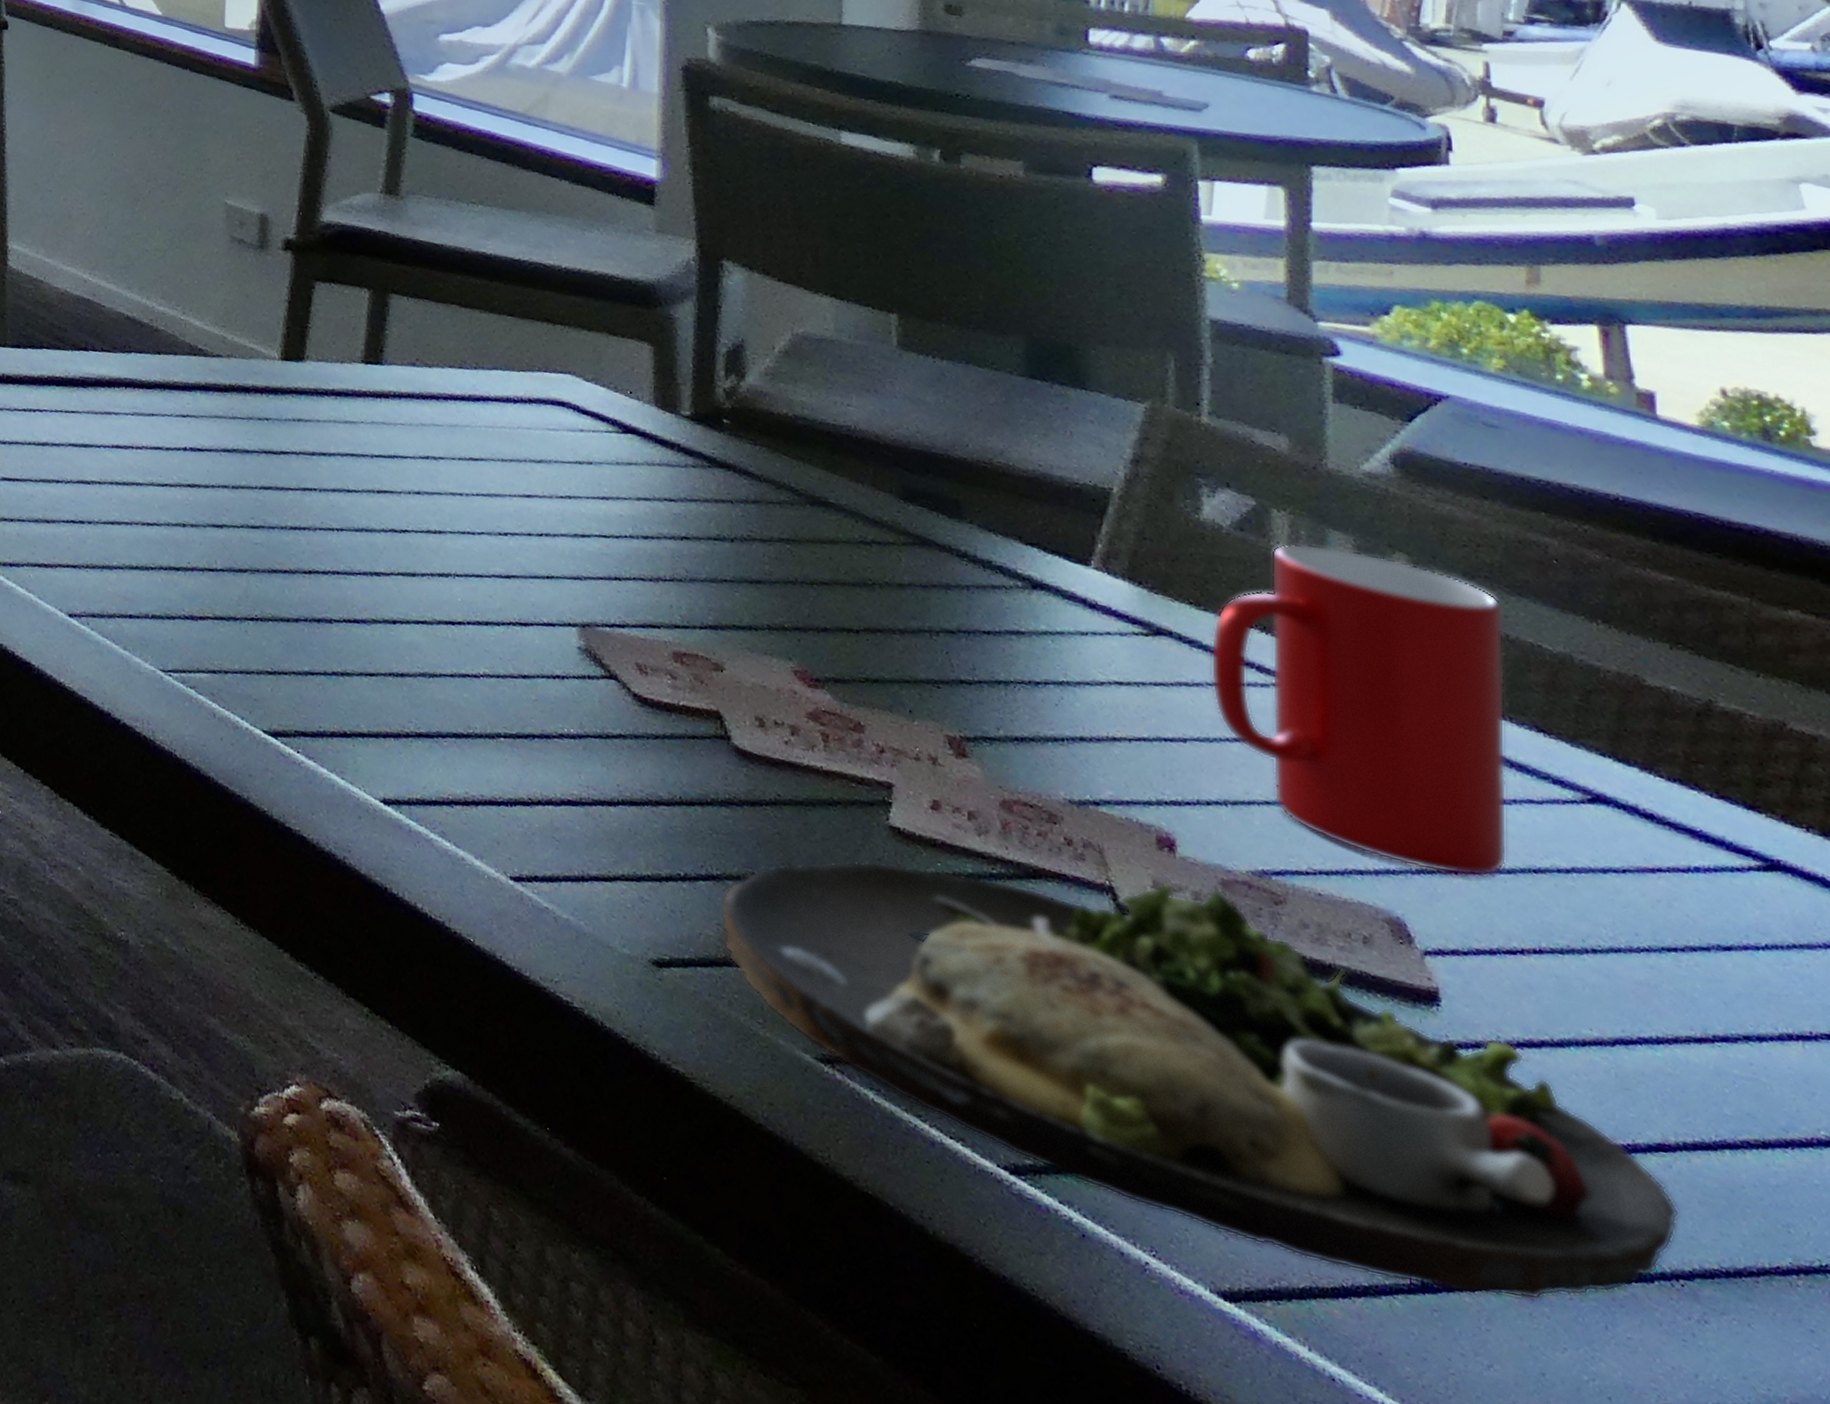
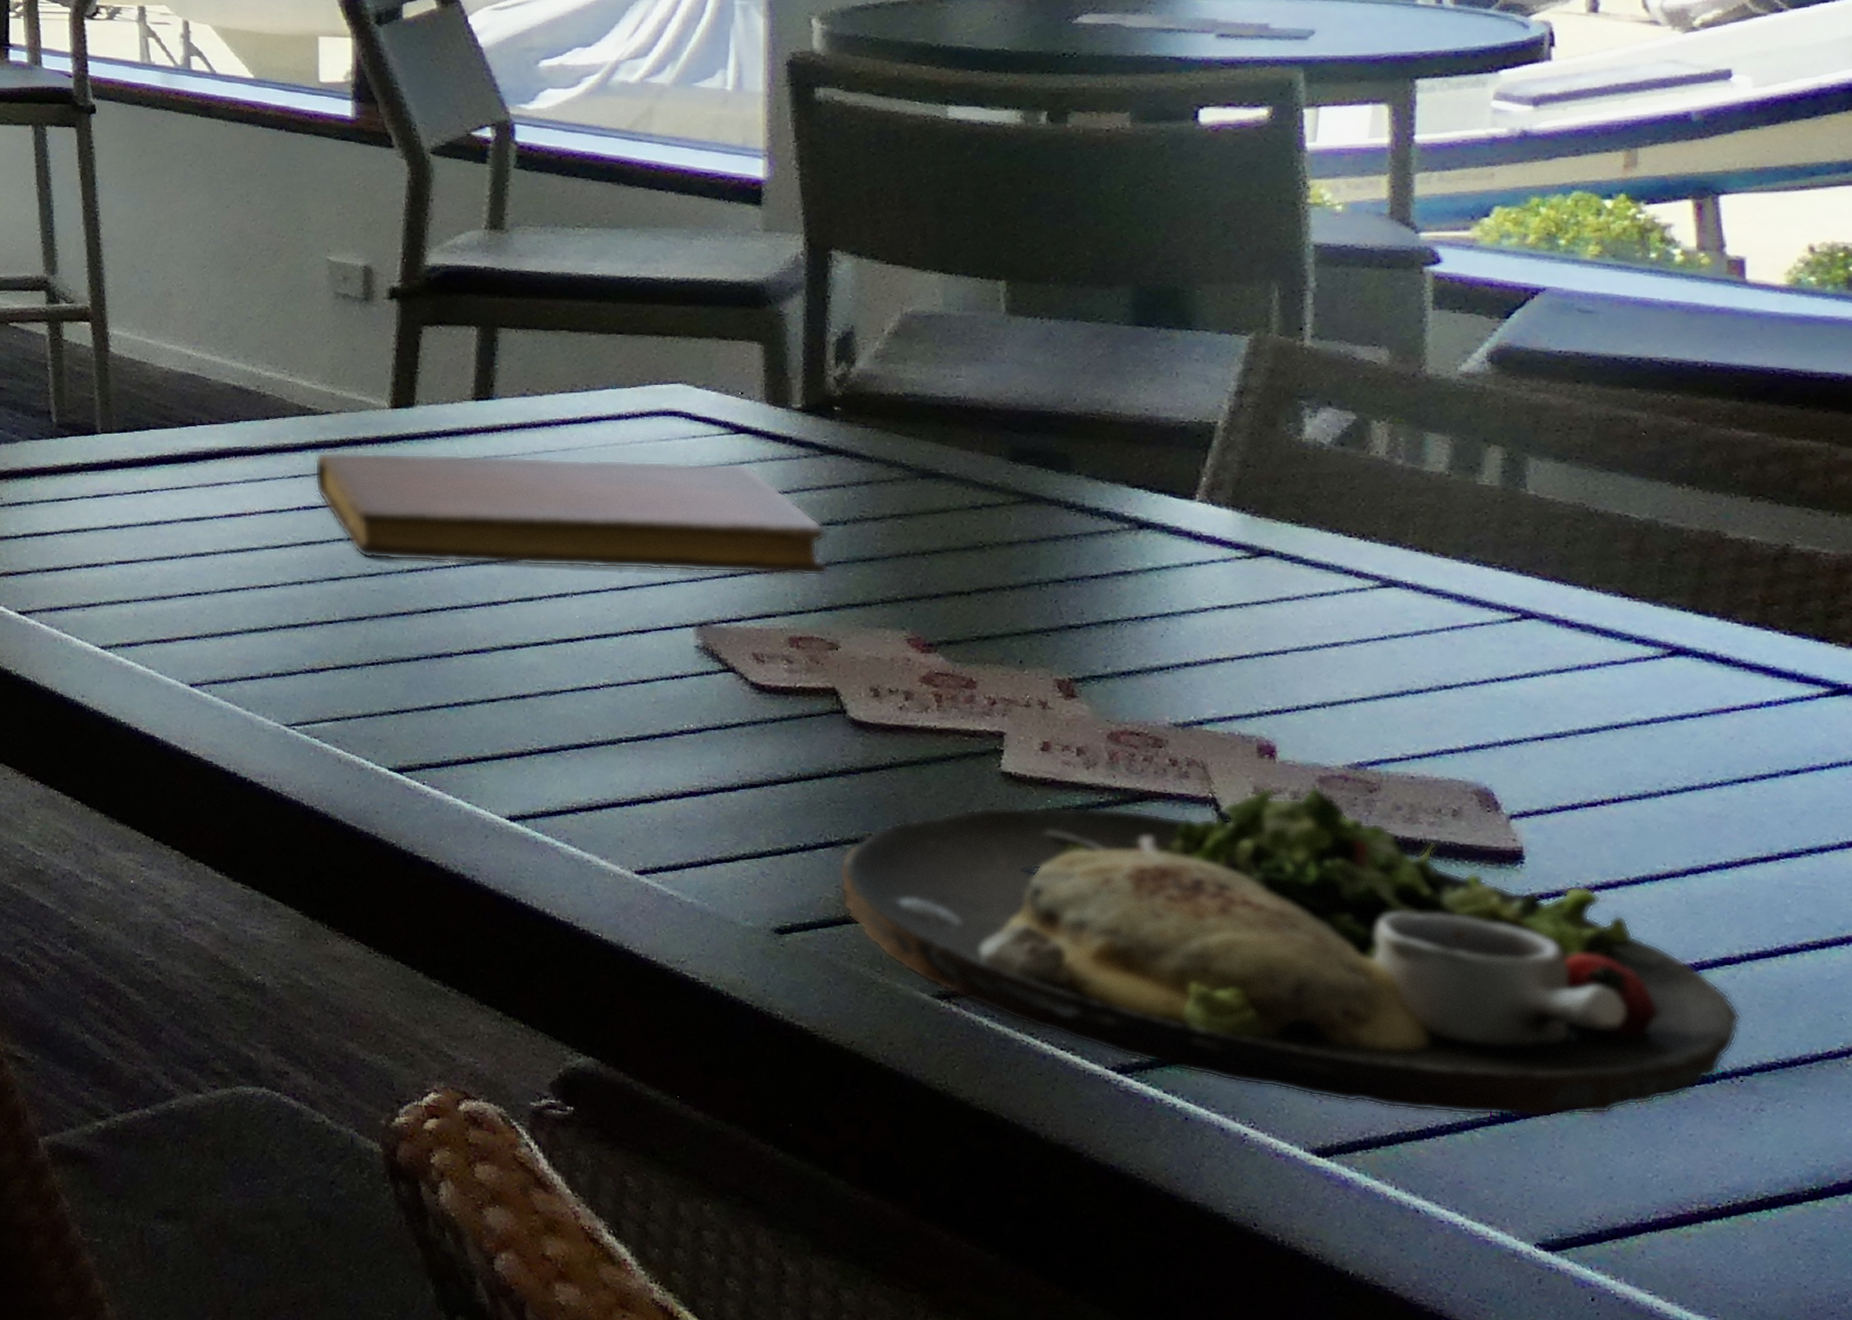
notebook: none [202,395,716,593] -> present [314,451,830,576]
cup: present [1210,543,1507,877] -> none [1311,449,1593,741]

